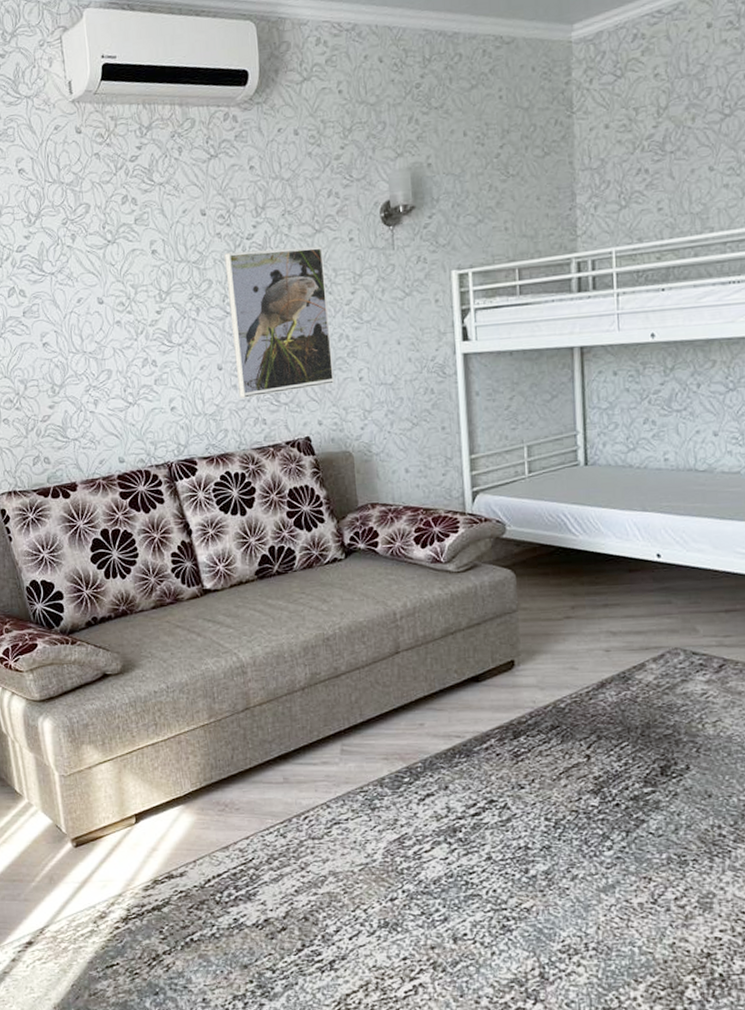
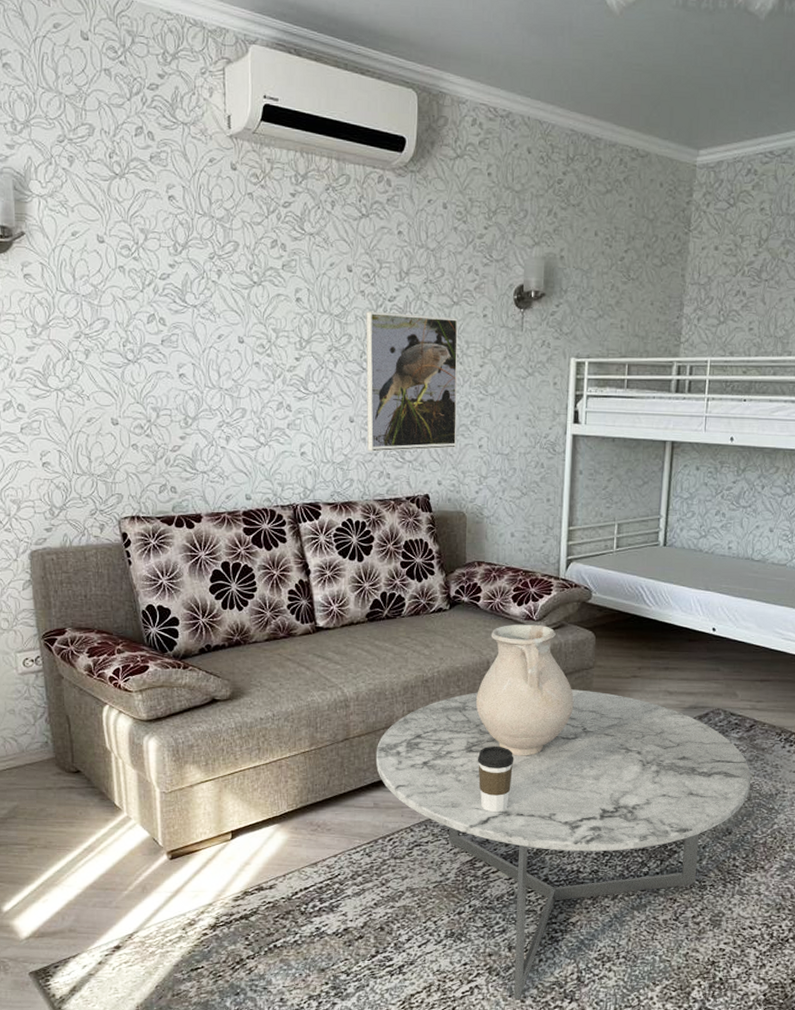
coffee table: none [280,637,730,1000] -> present [375,689,752,999]
vase: none [385,567,499,717] -> present [476,624,574,756]
coffee cup: none [393,706,437,783] -> present [477,745,514,813]

